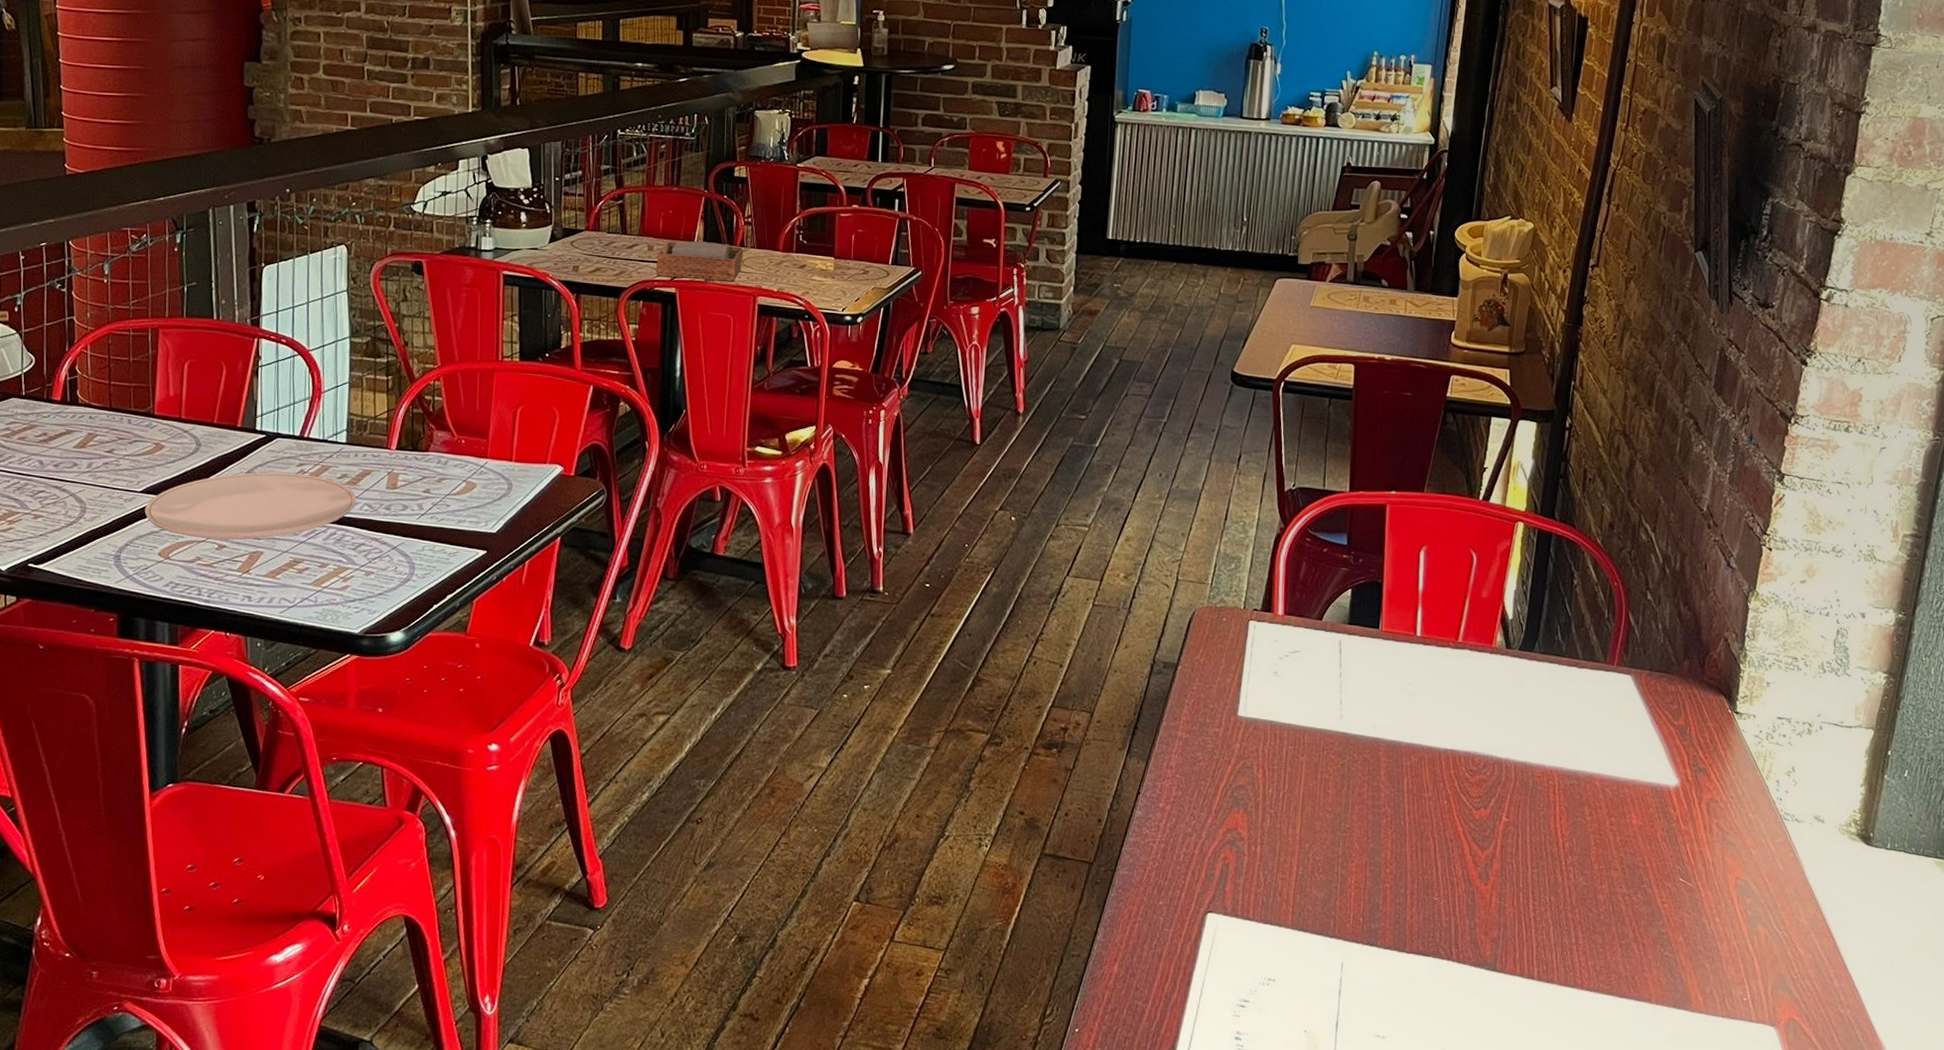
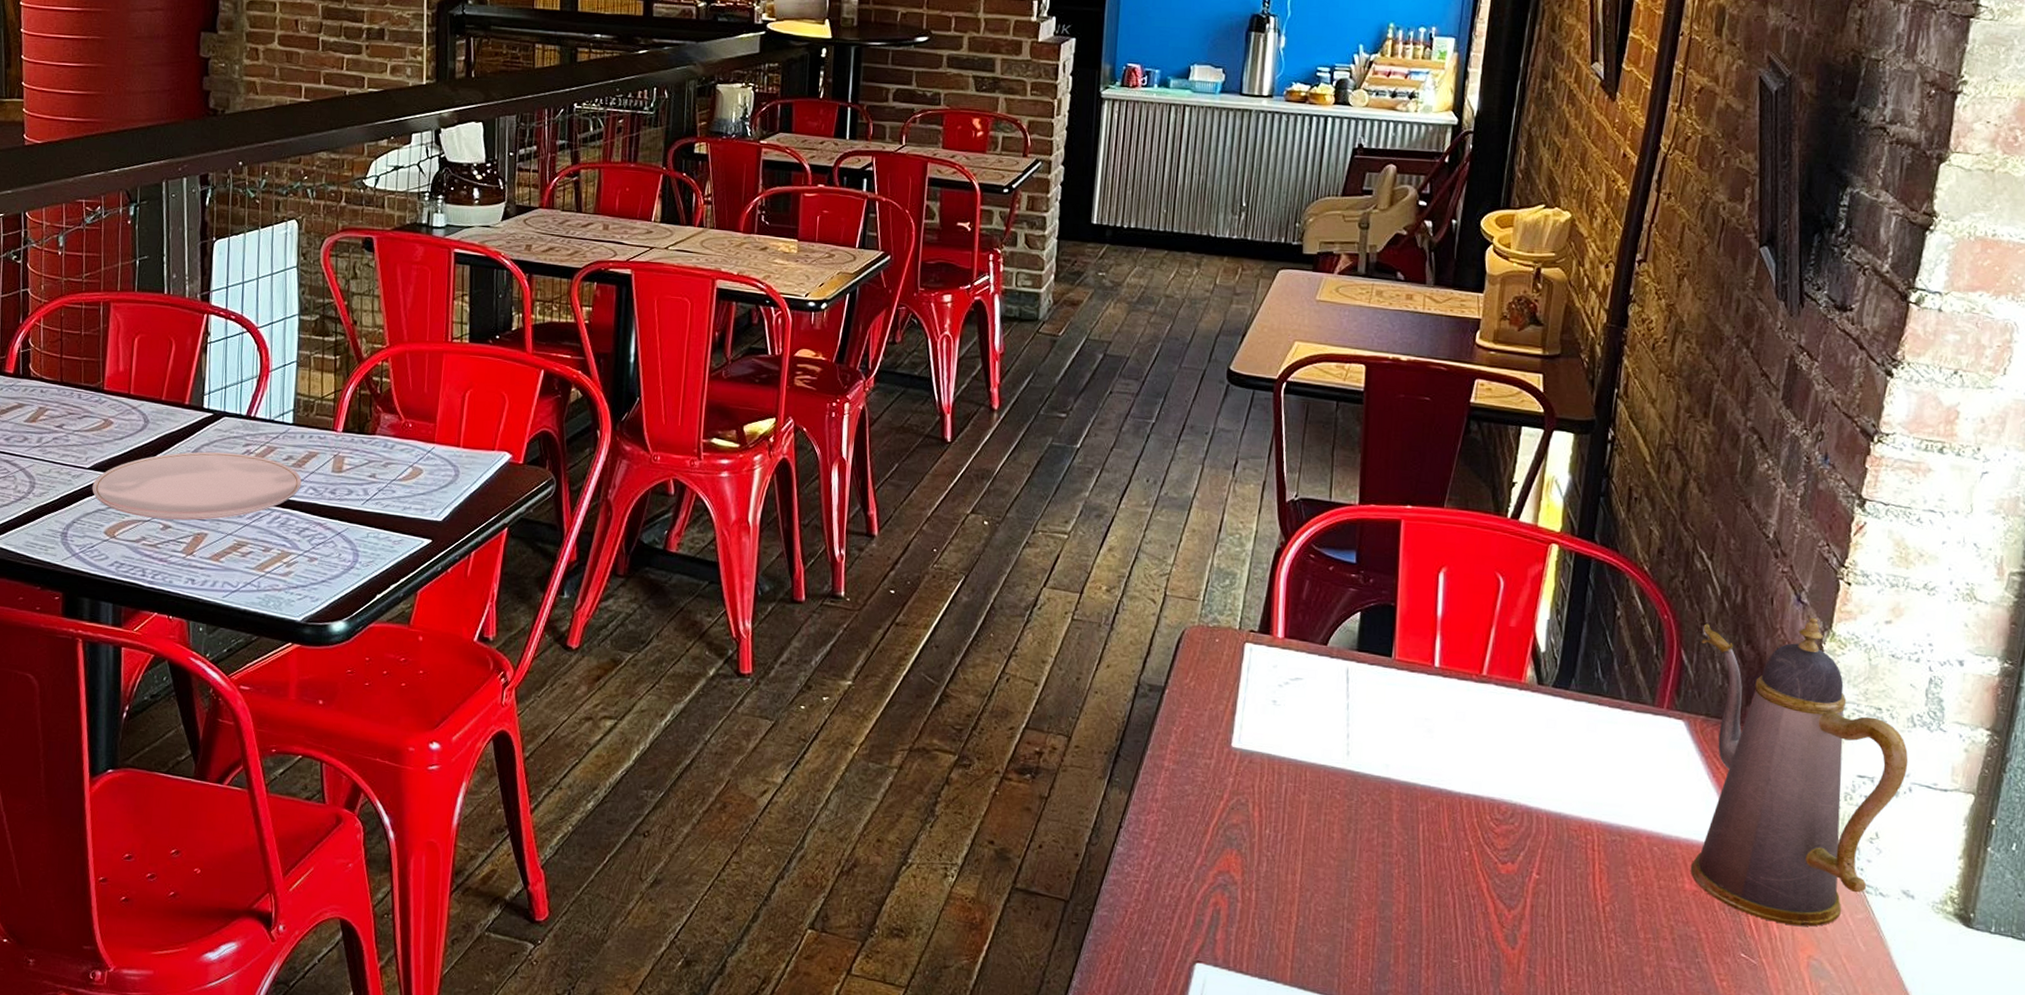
napkin holder: present [655,241,744,283] -> none [610,220,703,265]
coffee pot: none [1637,580,1820,852] -> present [1690,617,1909,927]

